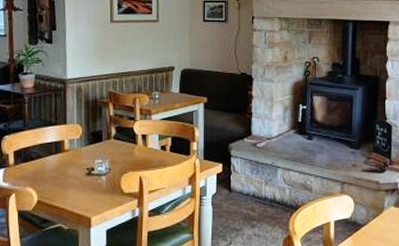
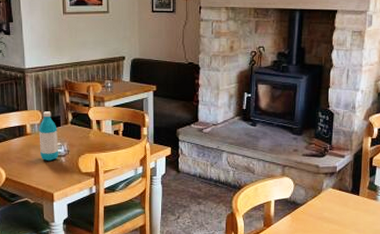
water bottle: none [77,125,99,180] -> present [39,111,59,161]

